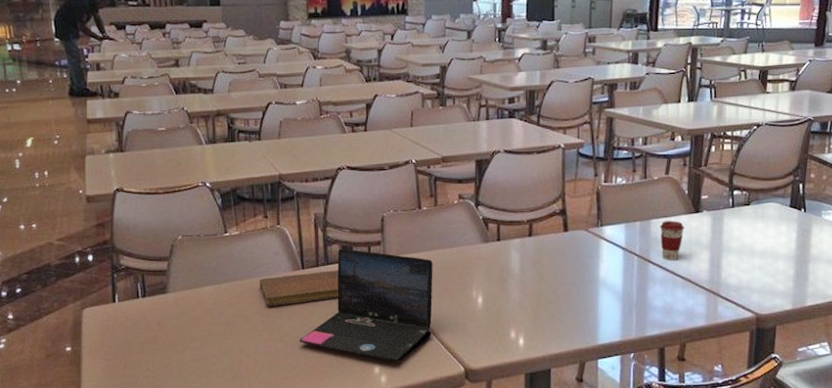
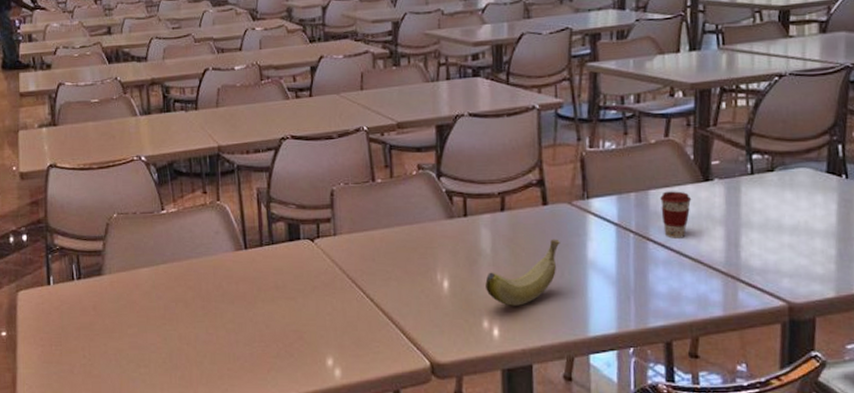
notebook: present [259,270,339,306] -> none [199,250,286,290]
laptop: present [299,248,433,362] -> none [243,226,391,353]
banana: none [514,260,577,319] -> present [485,239,560,306]

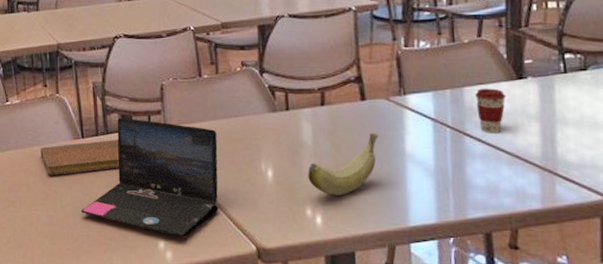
notebook: none [199,250,286,290] -> present [40,140,119,175]
laptop: none [243,226,391,353] -> present [80,117,219,237]

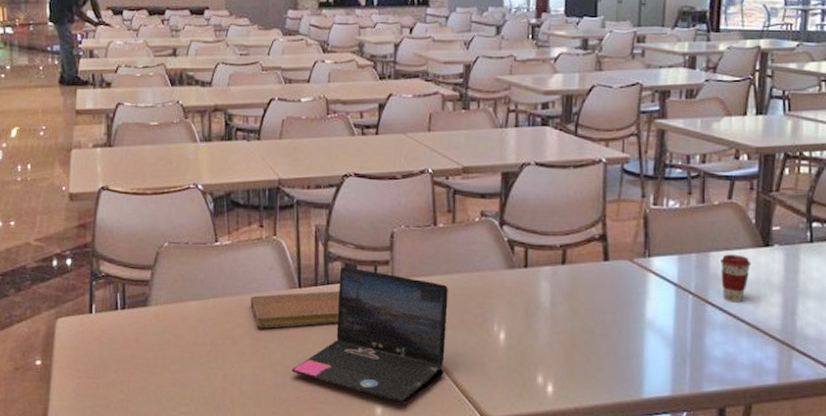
banana: present [308,132,379,195] -> none [542,295,619,363]

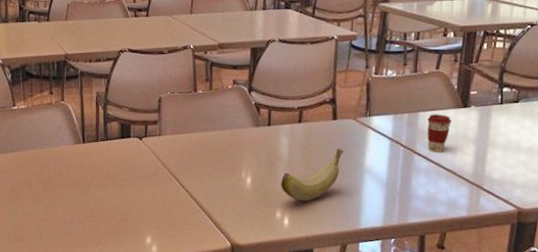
notebook: present [250,291,340,328] -> none [43,146,117,176]
laptop: present [291,266,448,403] -> none [77,125,206,234]
banana: none [542,295,619,363] -> present [281,148,344,201]

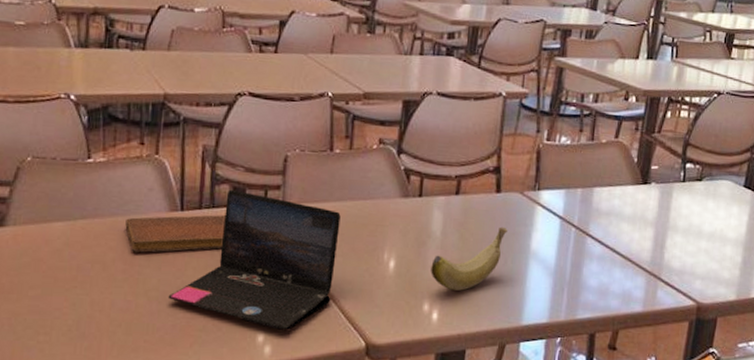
notebook: none [43,146,117,176] -> present [125,215,226,253]
laptop: none [77,125,206,234] -> present [168,189,341,330]
coffee cup: present [427,114,452,153] -> none [602,190,630,236]

